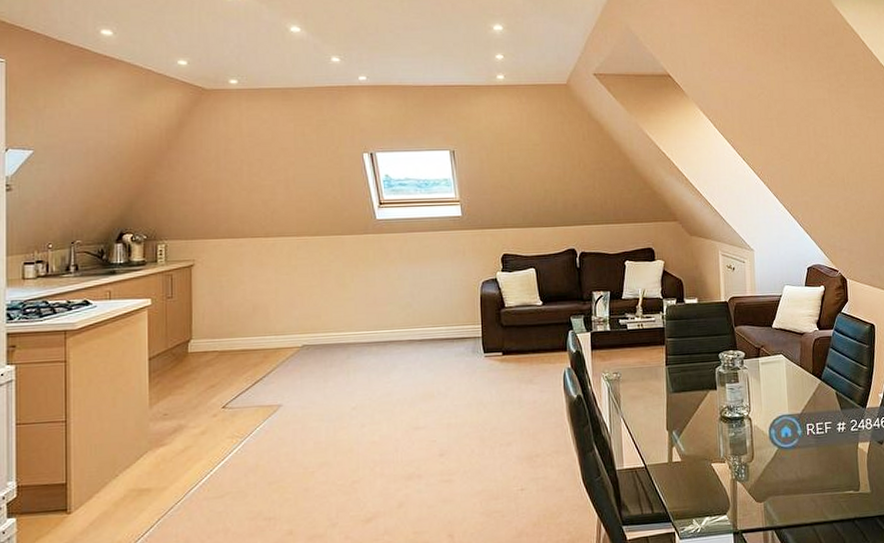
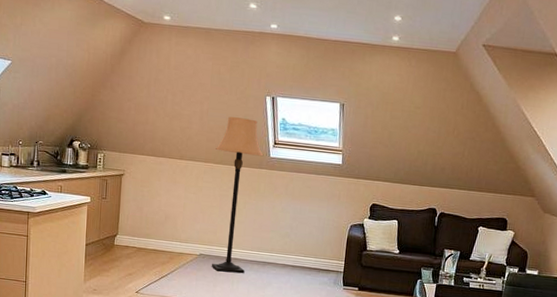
lamp: none [309,180,368,363] -> present [211,117,264,274]

